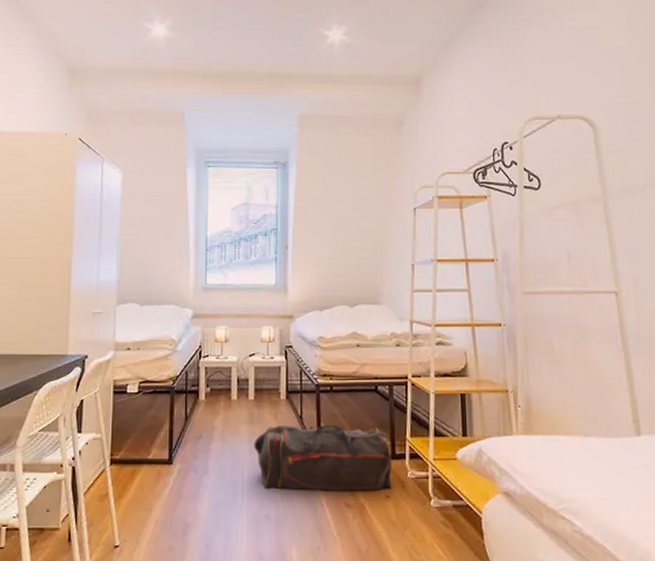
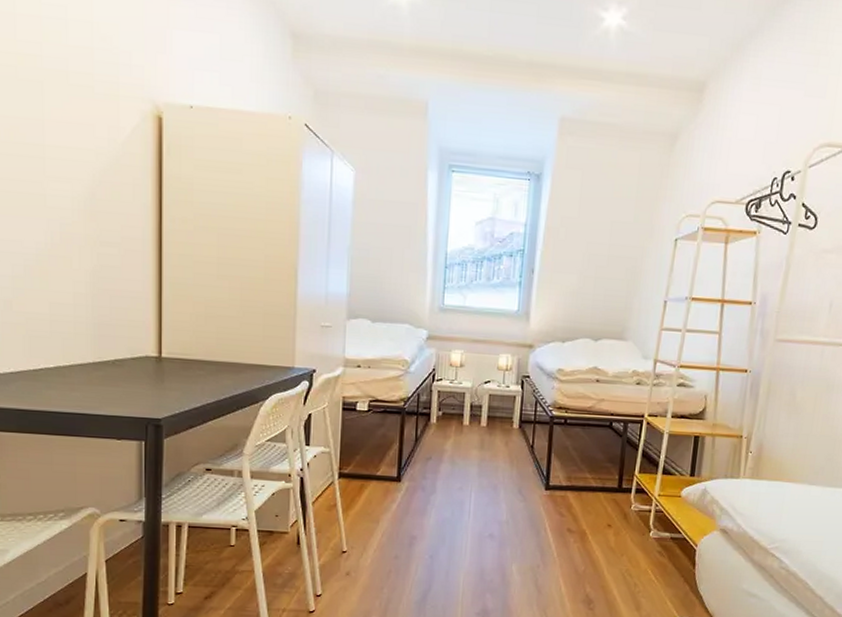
duffel bag: present [254,424,392,492] -> none [482,452,618,520]

